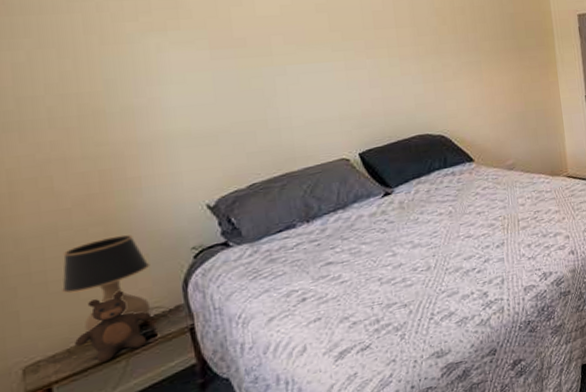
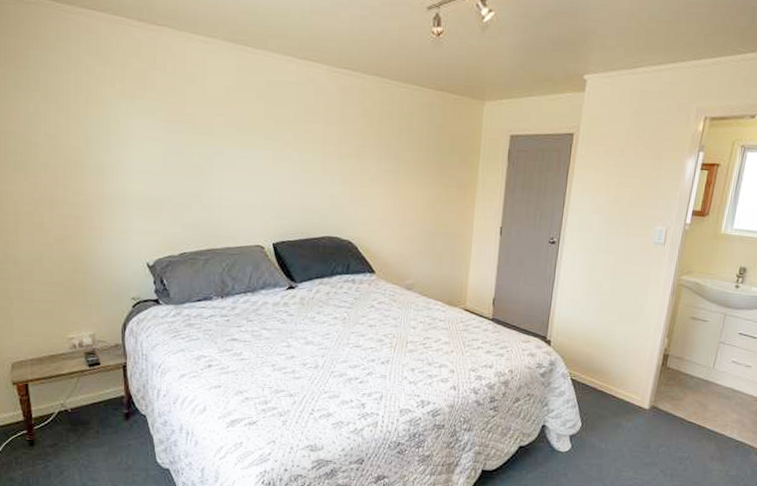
table lamp: present [31,234,151,371] -> none [17,274,101,371]
teddy bear: present [73,290,152,364] -> none [45,320,98,376]

